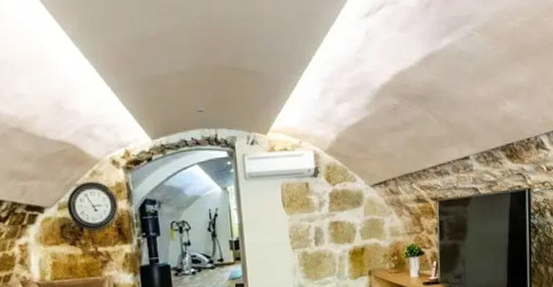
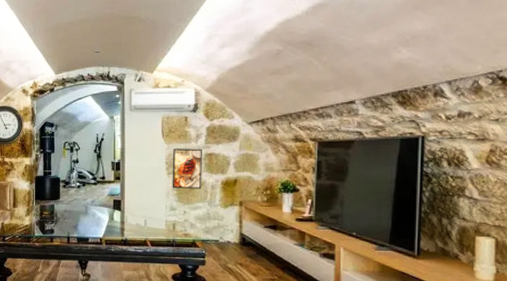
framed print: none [296,217,330,264] -> present [172,149,202,189]

